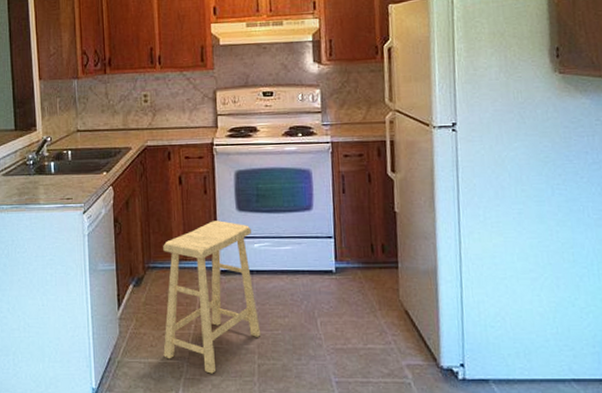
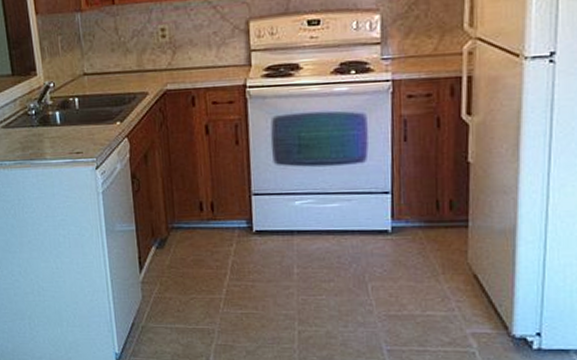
stool: present [163,220,261,374] -> none [188,175,303,340]

